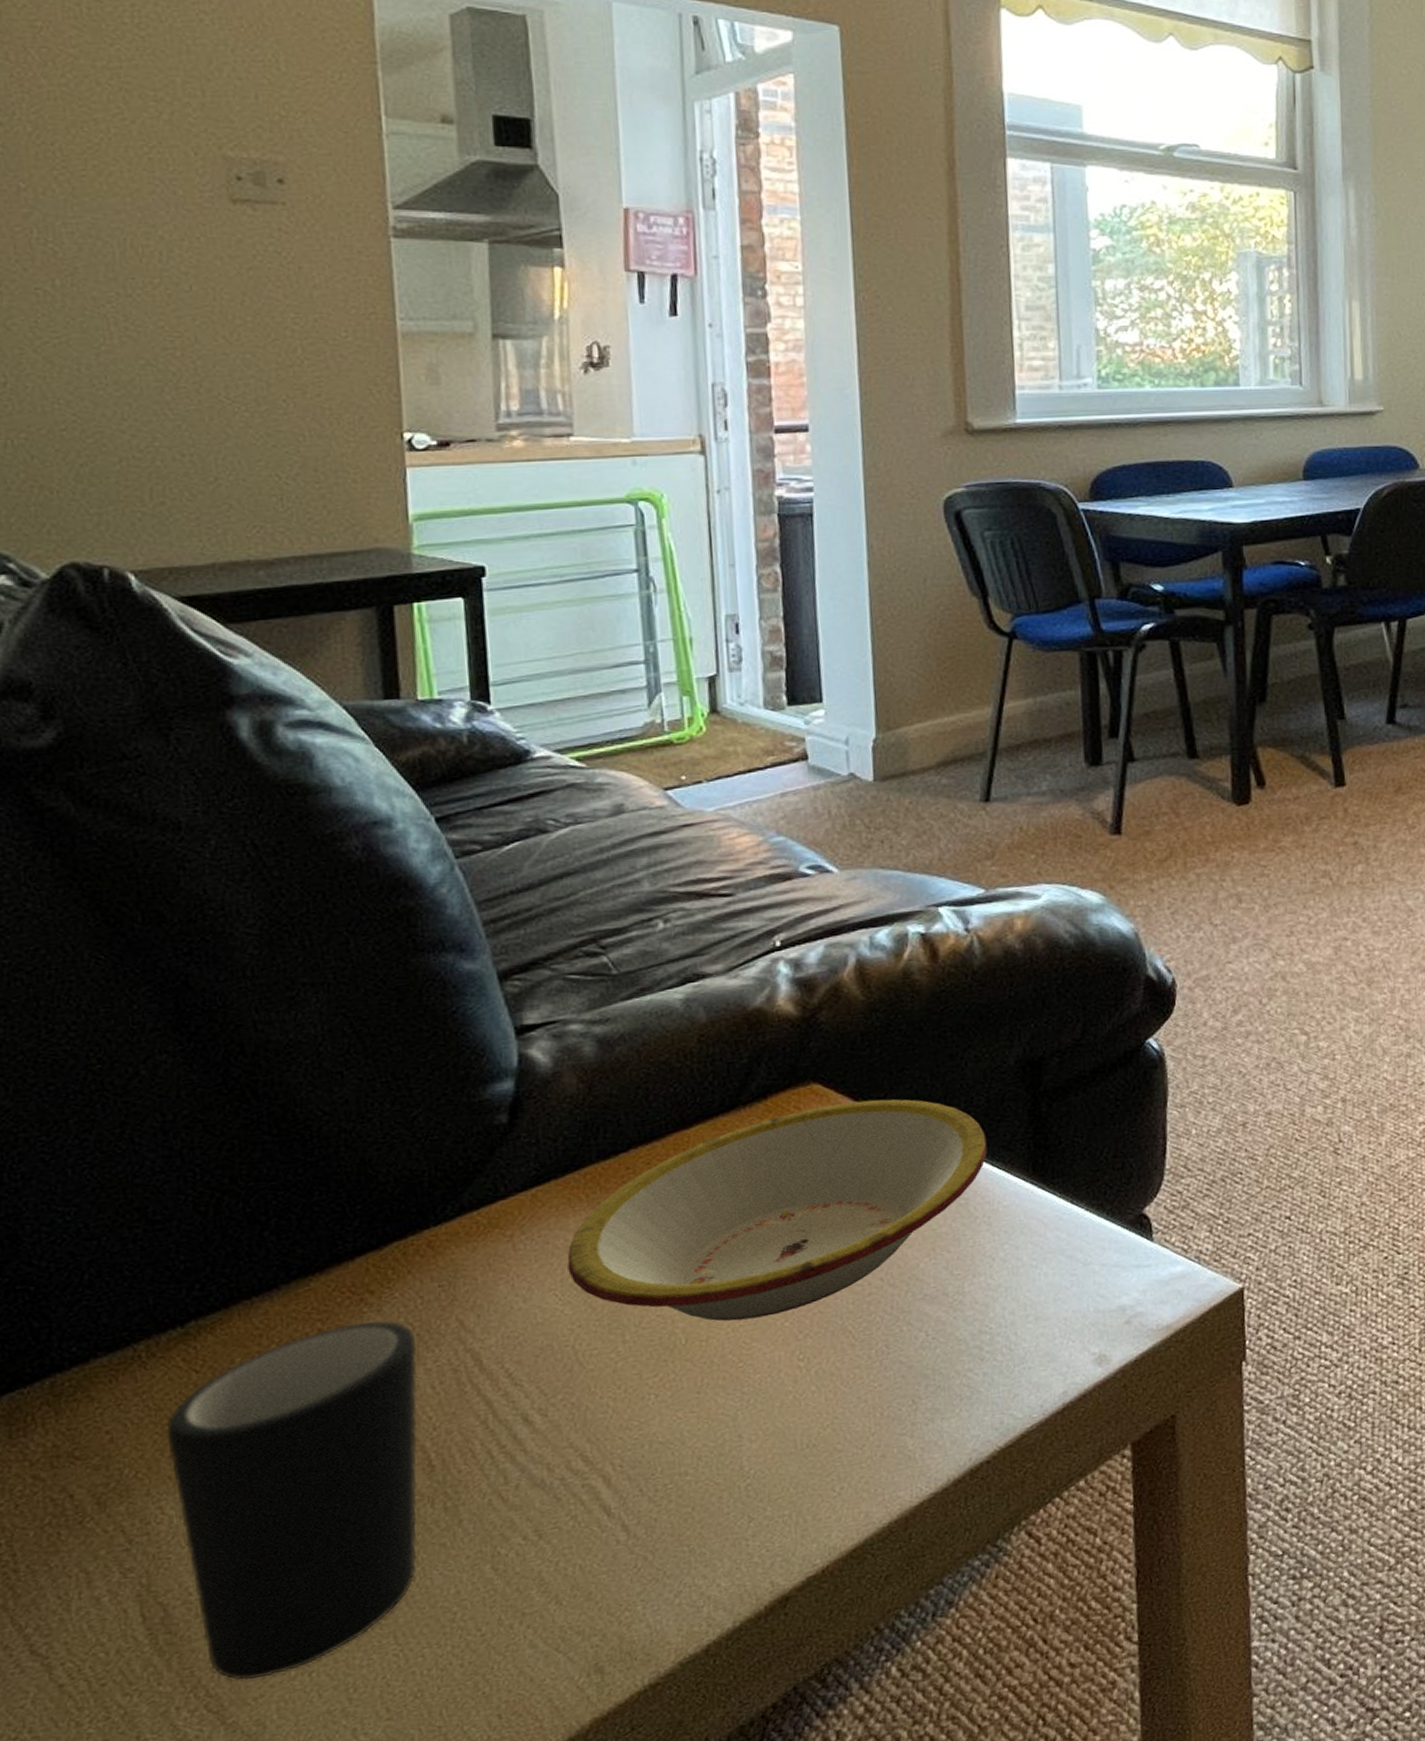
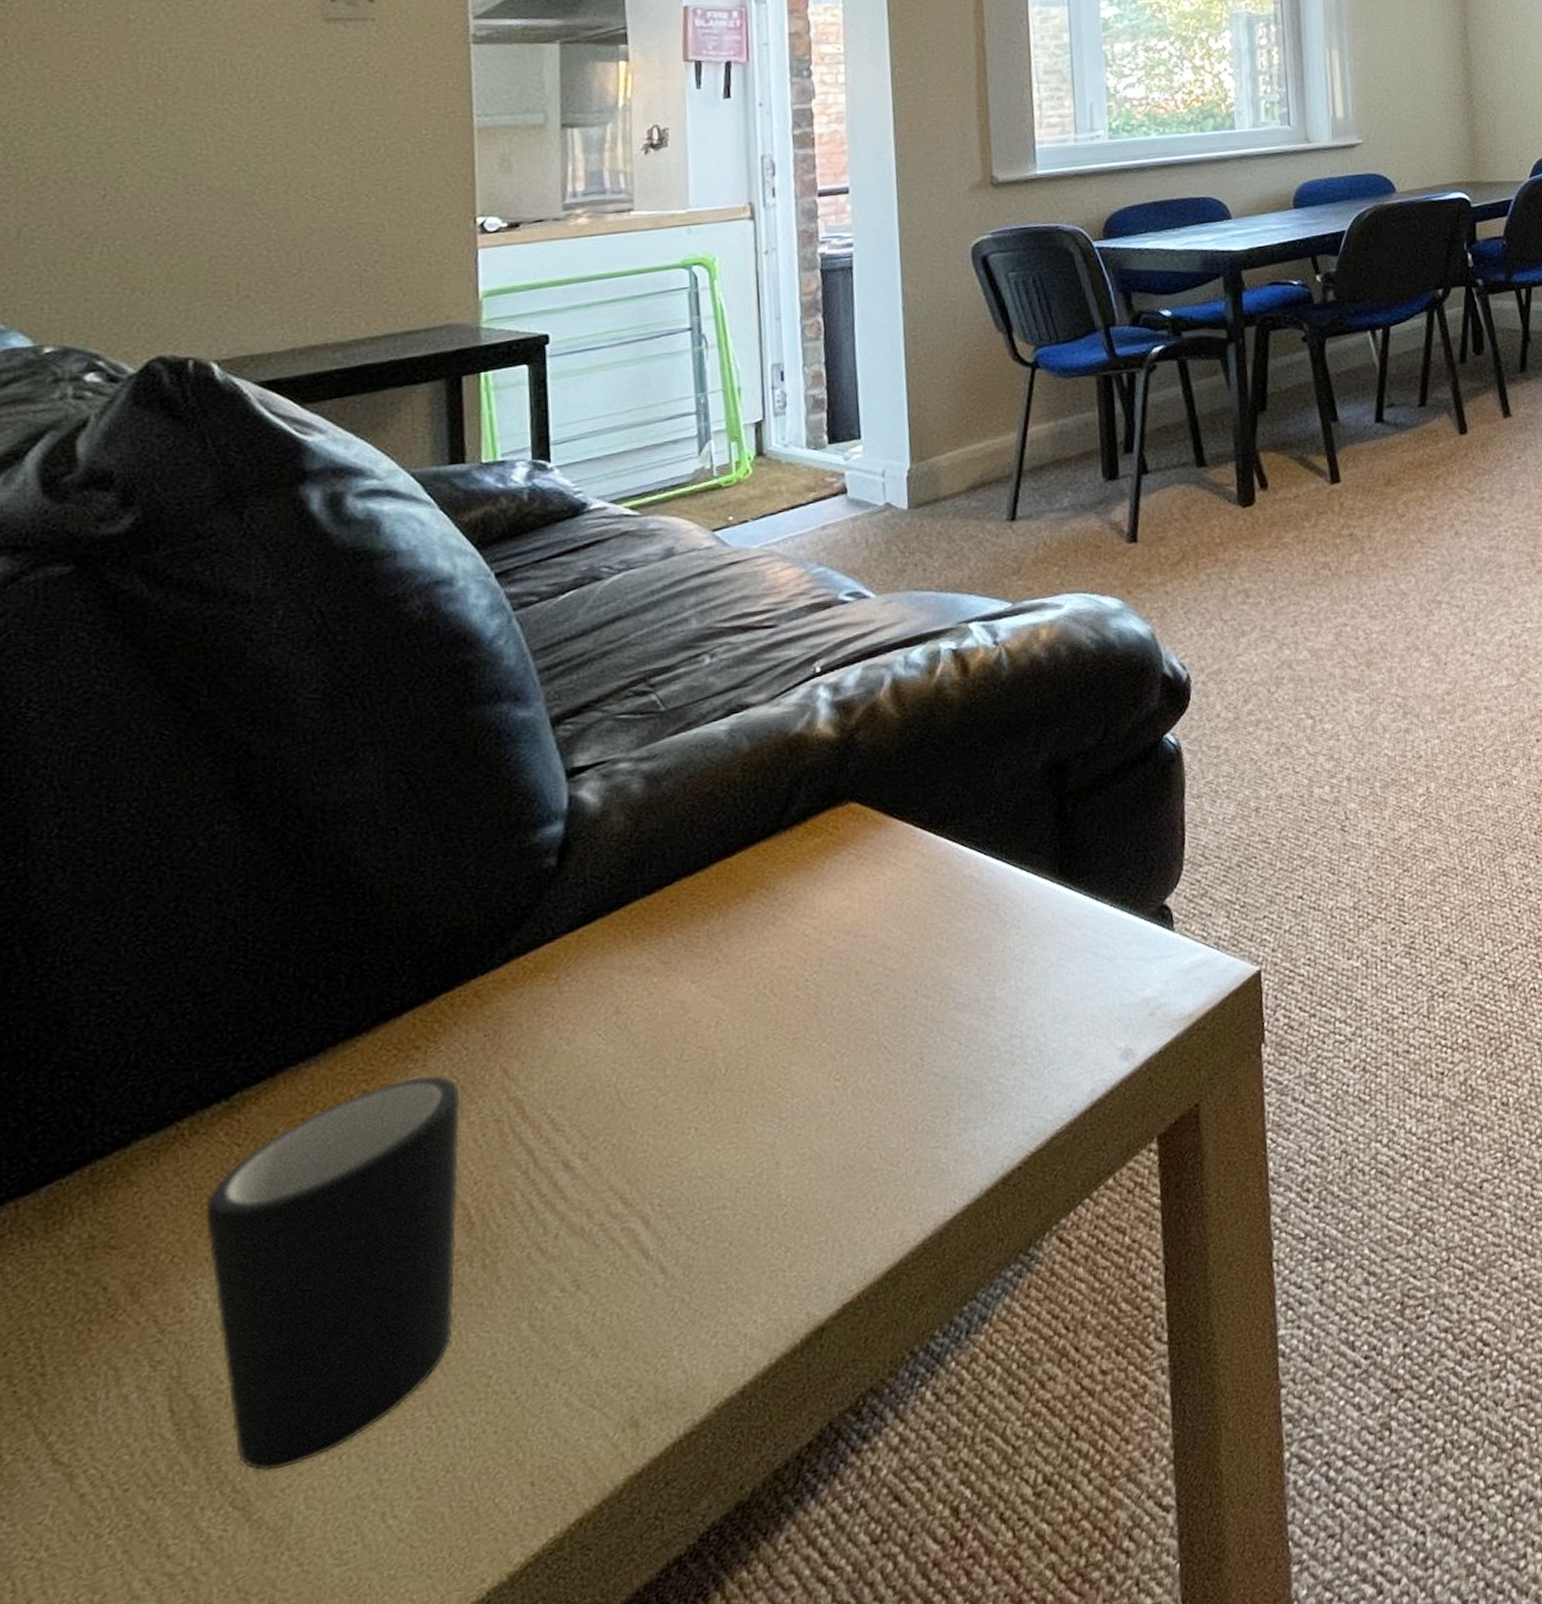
bowl: present [567,1099,987,1321] -> none [611,810,1016,1048]

